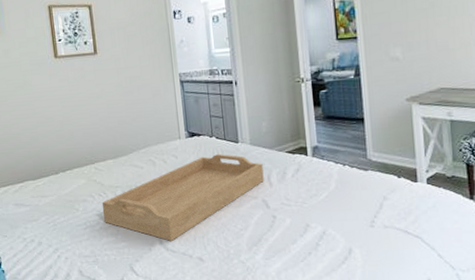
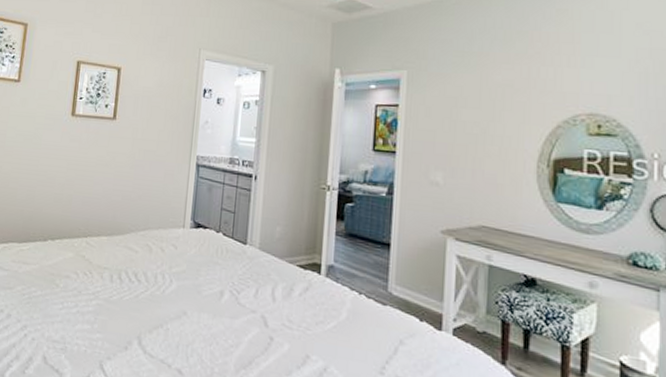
serving tray: present [102,154,264,241] -> none [83,252,269,343]

